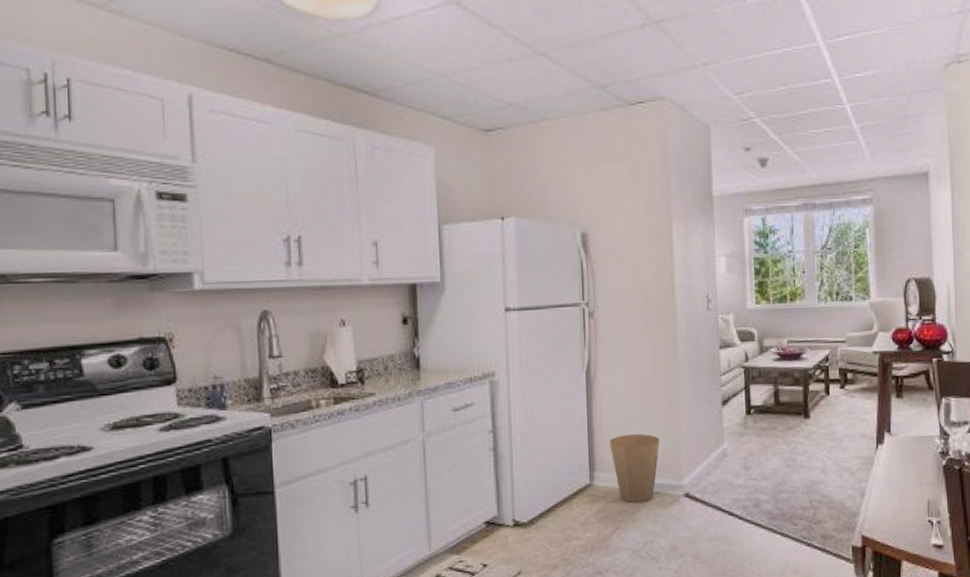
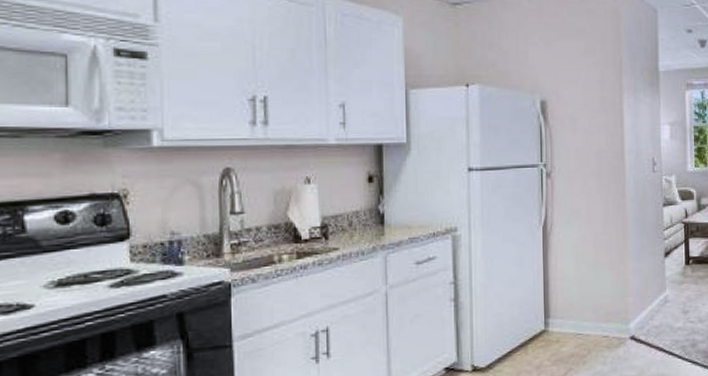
trash can: present [609,434,660,503] -> none [563,283,609,347]

